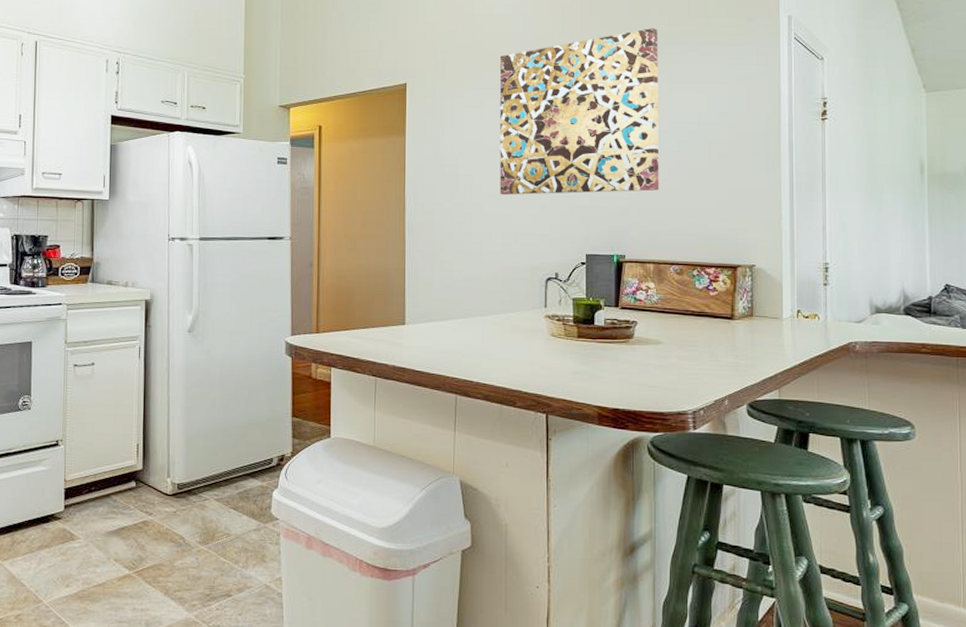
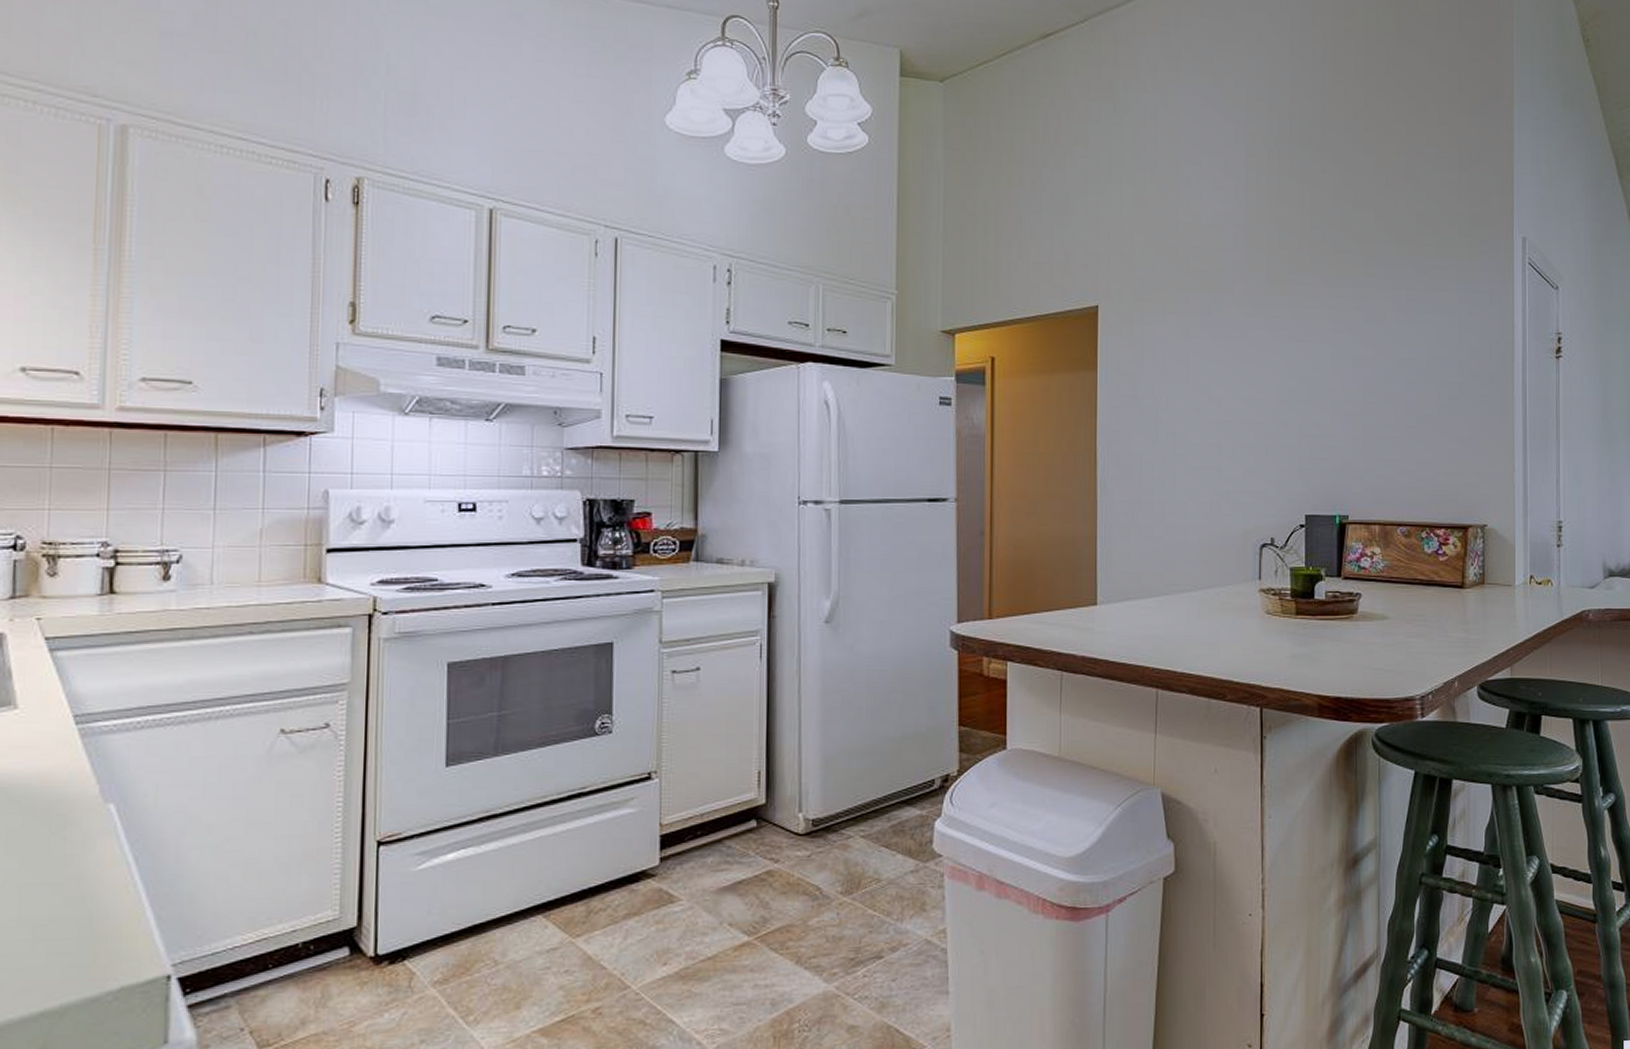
wall art: present [499,27,660,196] -> none [1207,245,1386,445]

